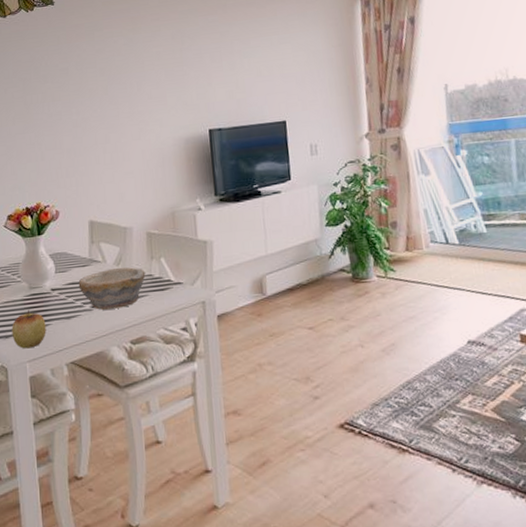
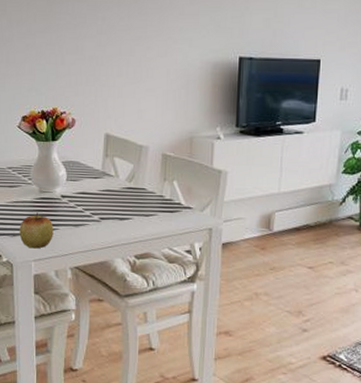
bowl: present [78,267,146,310] -> none [89,184,157,223]

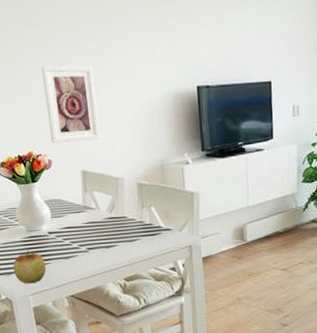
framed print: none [77,20,132,103] -> present [41,65,101,144]

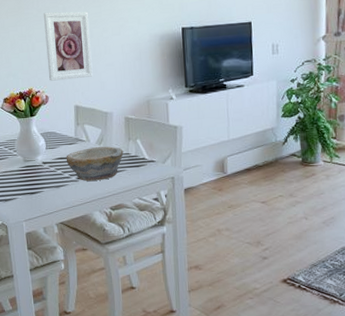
apple: present [13,250,46,284] -> none [10,179,39,211]
bowl: none [74,214,137,252] -> present [66,146,124,181]

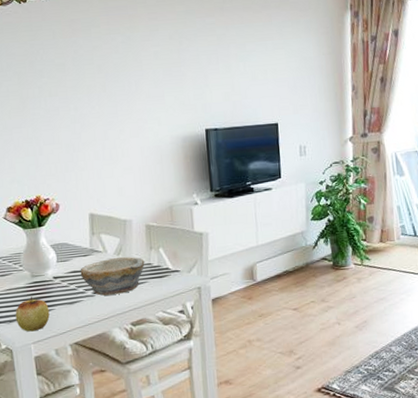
apple: none [10,179,39,211] -> present [15,296,50,332]
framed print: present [44,11,93,81] -> none [52,112,110,188]

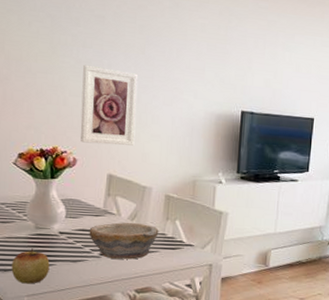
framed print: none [52,112,110,188] -> present [80,64,139,146]

